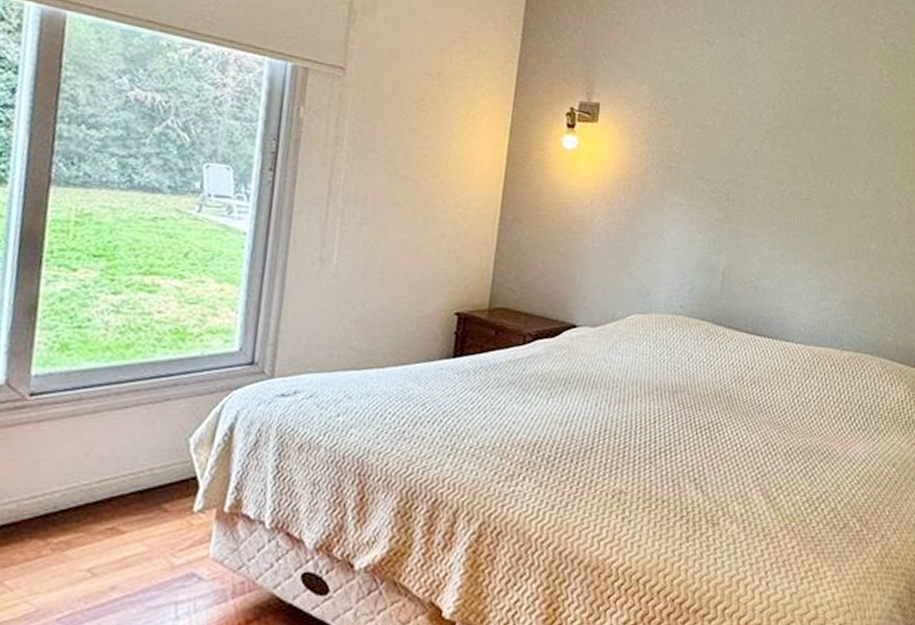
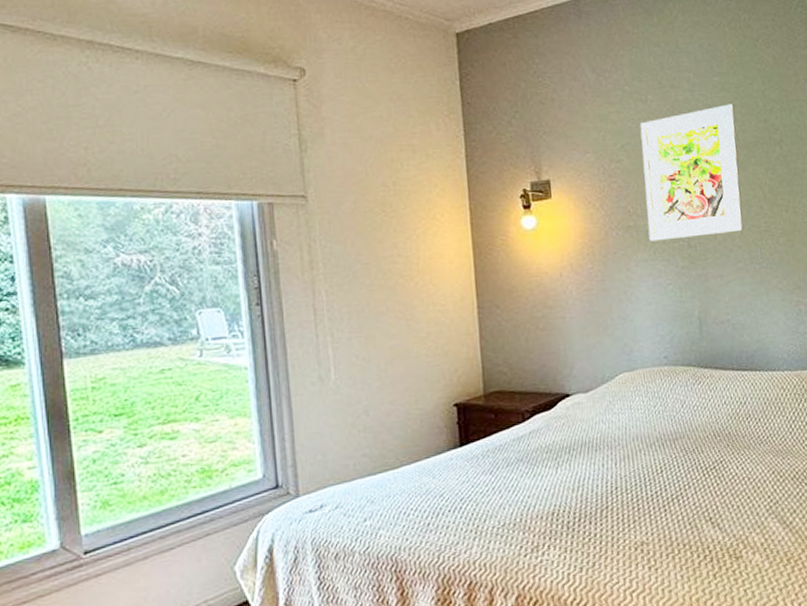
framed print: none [688,64,800,194] -> present [639,103,744,242]

